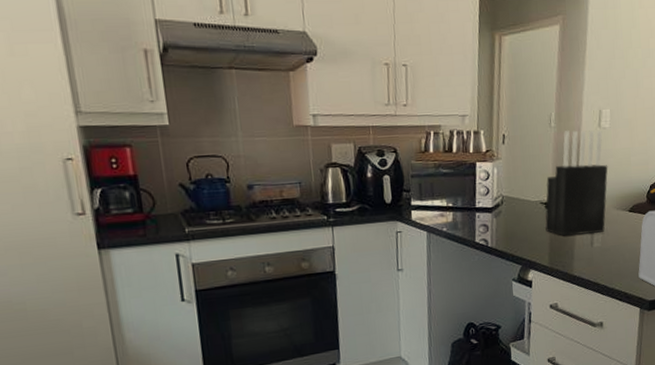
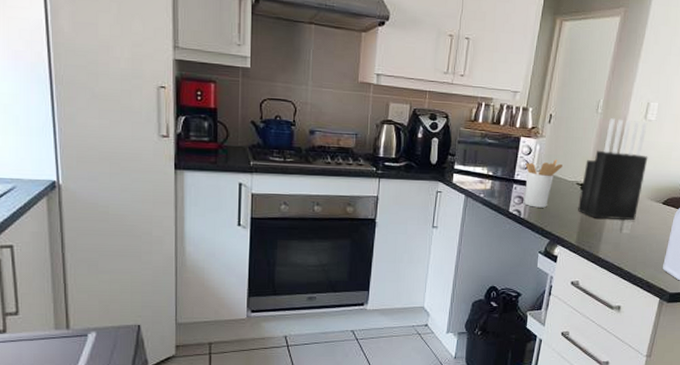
utensil holder: none [485,180,524,234] -> present [524,158,563,208]

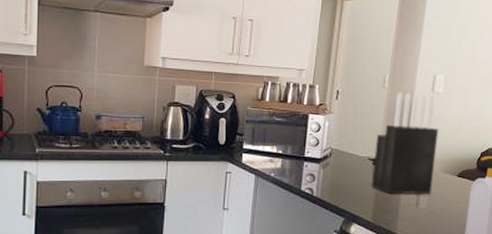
utensil holder: present [524,158,563,208] -> none [315,134,353,185]

